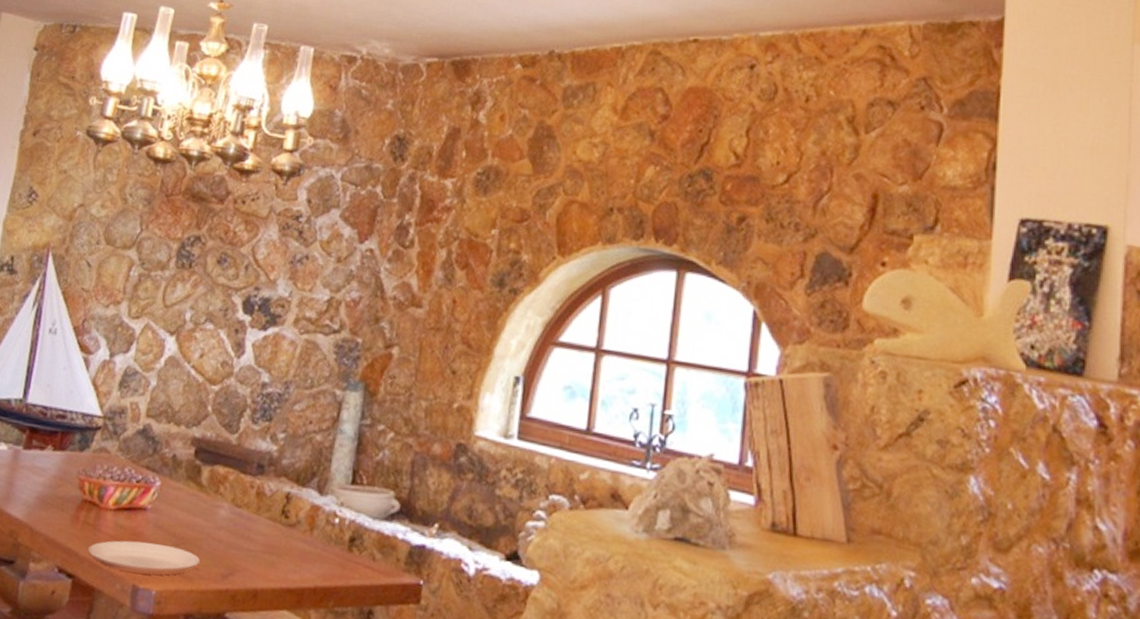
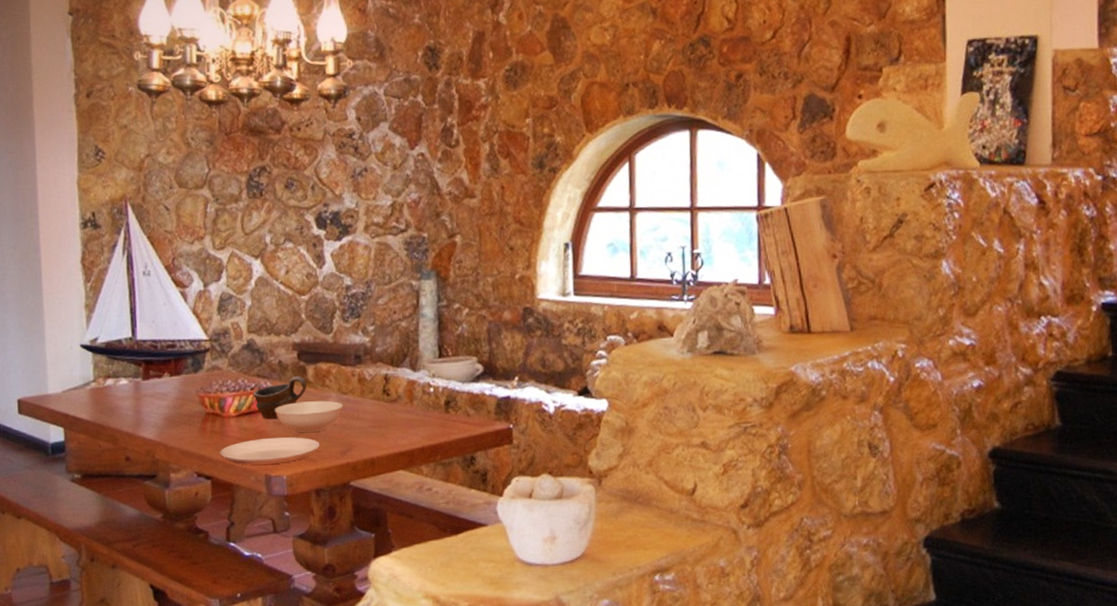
cup: none [138,475,200,521] -> present [253,376,307,419]
bowl: none [158,506,235,546] -> present [275,400,344,433]

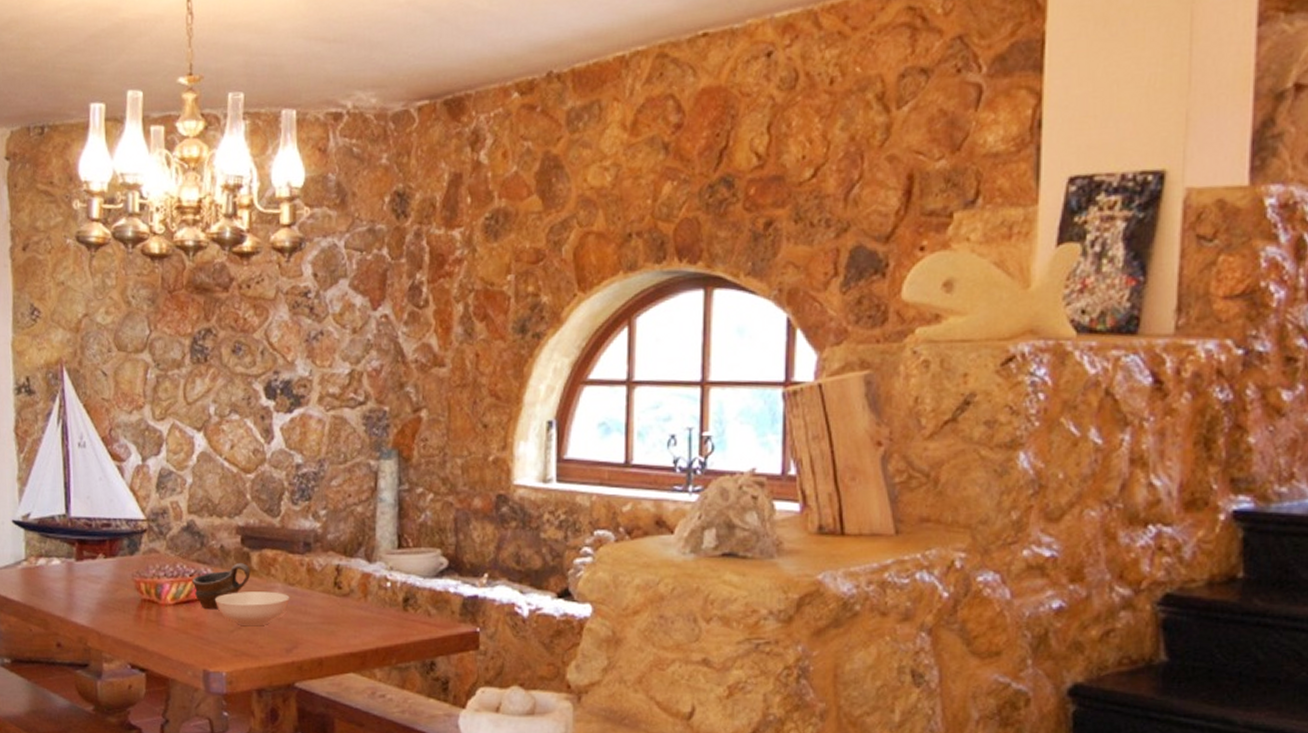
plate: present [220,437,321,465] -> none [155,629,264,659]

